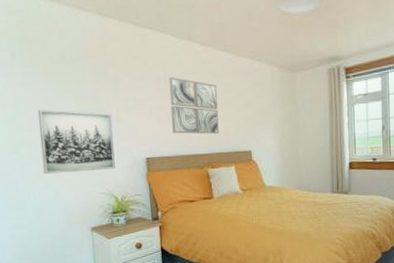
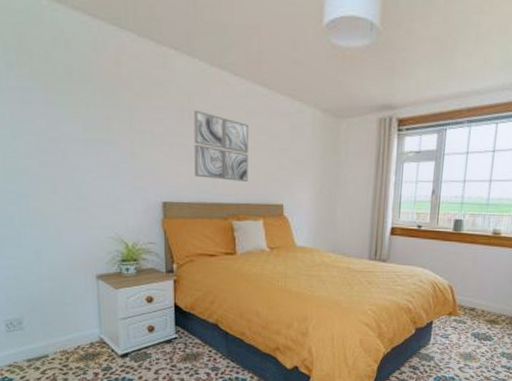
wall art: present [37,109,115,174] -> none [37,134,127,211]

